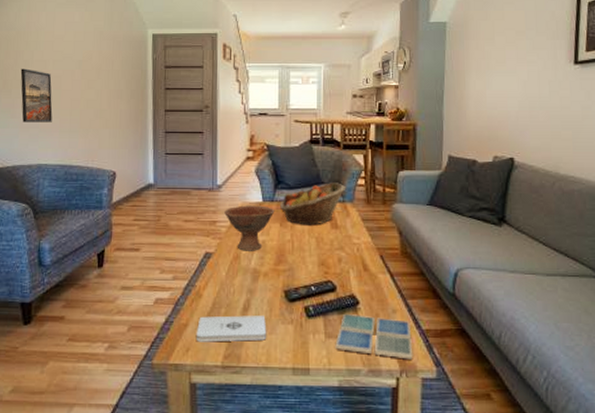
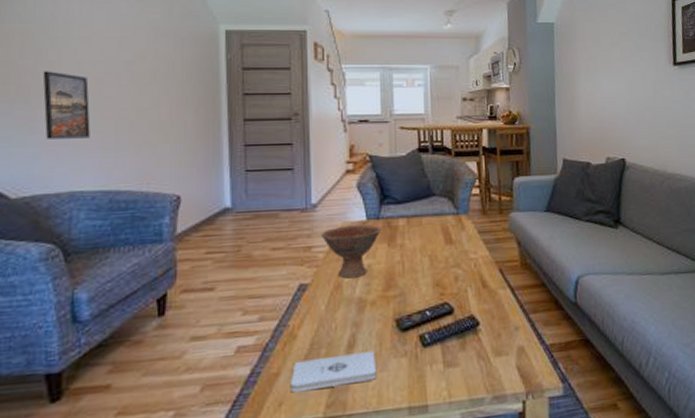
fruit basket: present [280,183,346,225] -> none [387,193,460,243]
drink coaster: present [335,313,413,360] -> none [455,336,539,379]

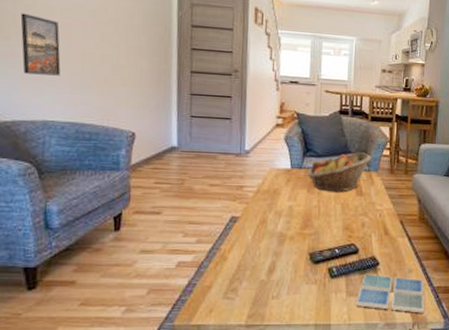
notepad: present [290,351,377,393] -> none [219,277,291,303]
bowl: present [321,224,381,279] -> none [252,171,303,216]
fruit basket: none [387,193,460,243] -> present [308,152,372,192]
drink coaster: none [455,336,539,379] -> present [355,273,425,313]

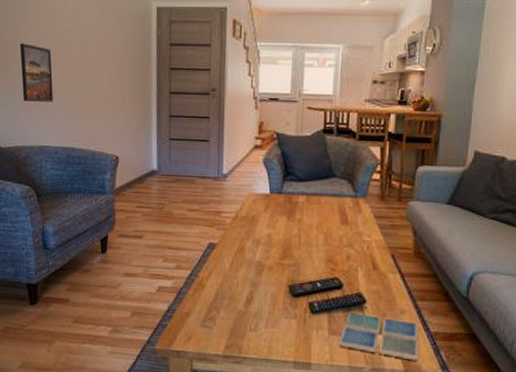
fruit basket: present [308,152,372,192] -> none [288,176,360,220]

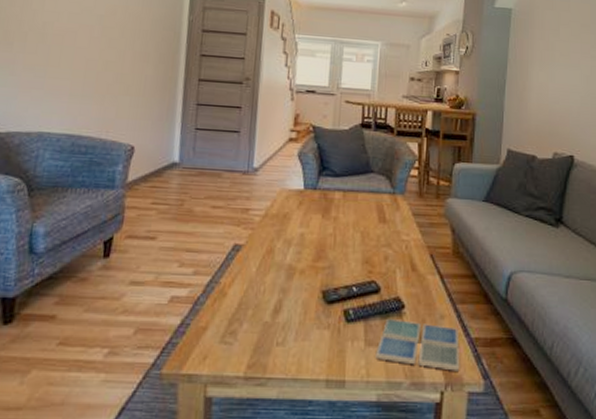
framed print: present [19,43,53,102] -> none [23,18,65,84]

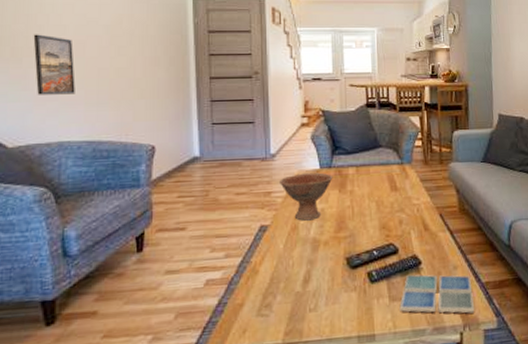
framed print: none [23,18,65,84] -> present [33,34,76,95]
bowl: none [259,192,317,245] -> present [280,172,333,221]

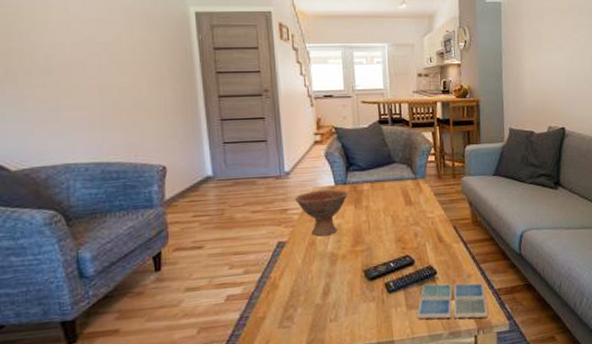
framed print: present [33,34,76,95] -> none [27,52,78,117]

